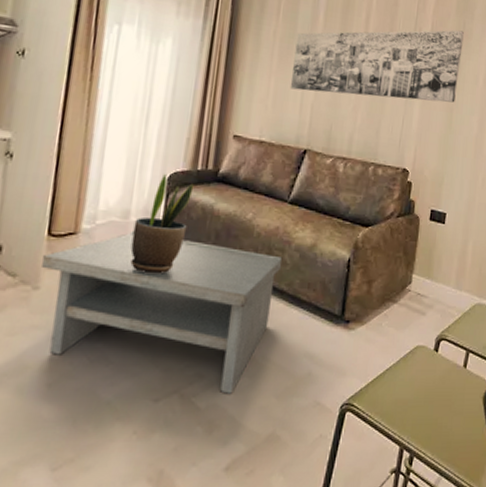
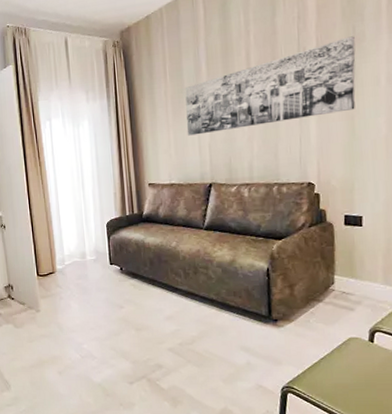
coffee table: present [41,232,283,394] -> none [37,267,208,379]
potted plant: present [130,174,194,273] -> none [90,223,128,295]

